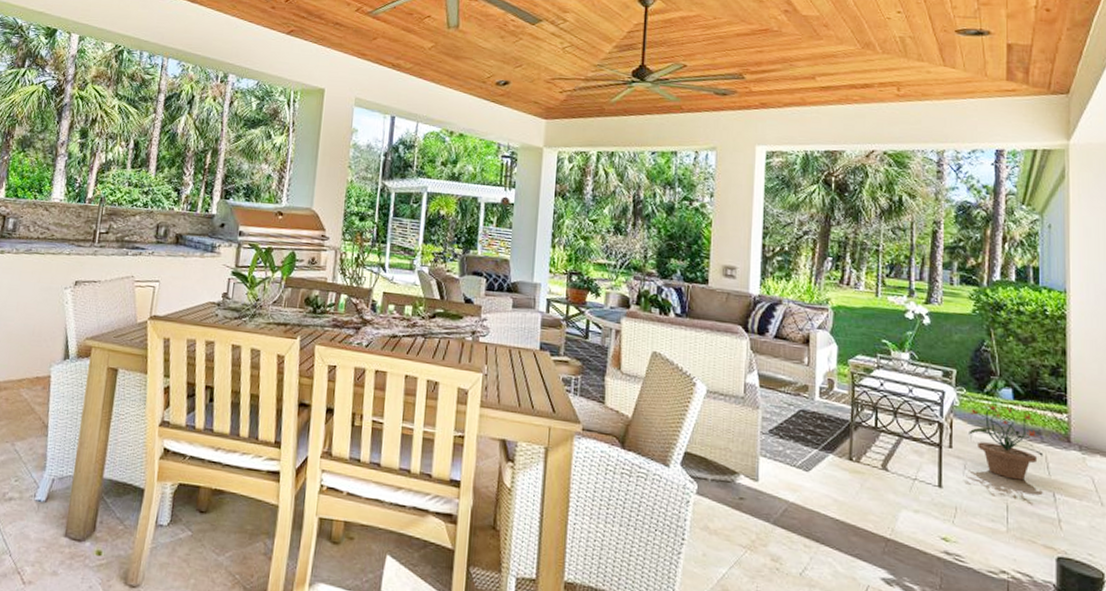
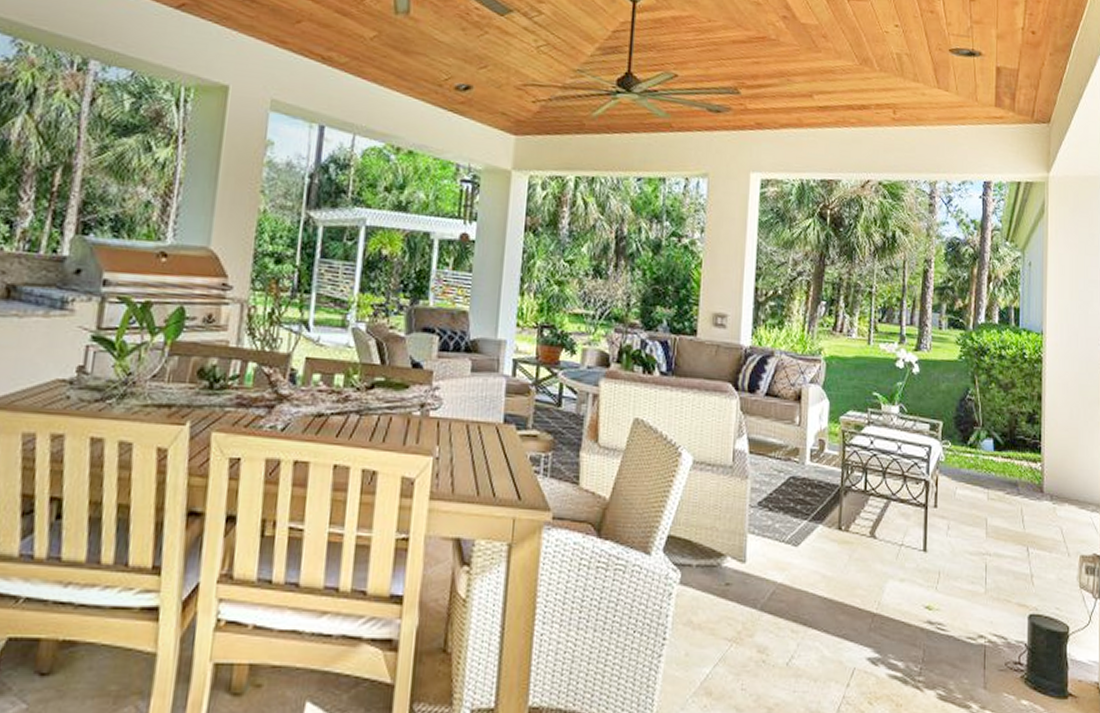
potted plant: present [969,404,1044,481] -> none [953,457,1019,537]

